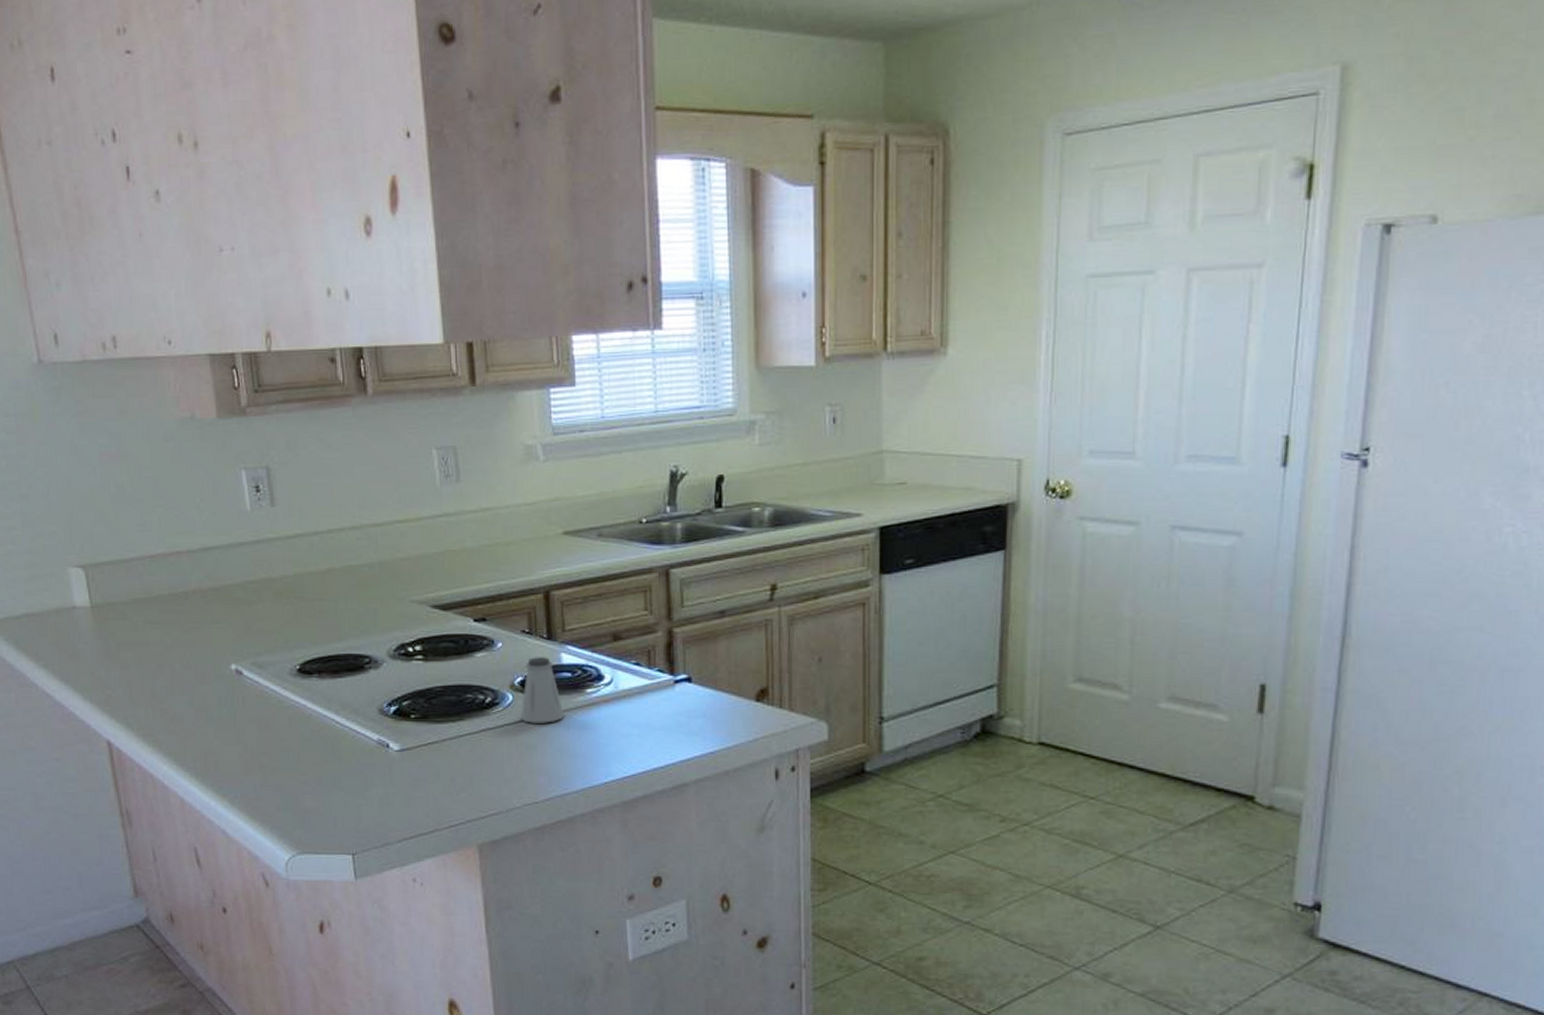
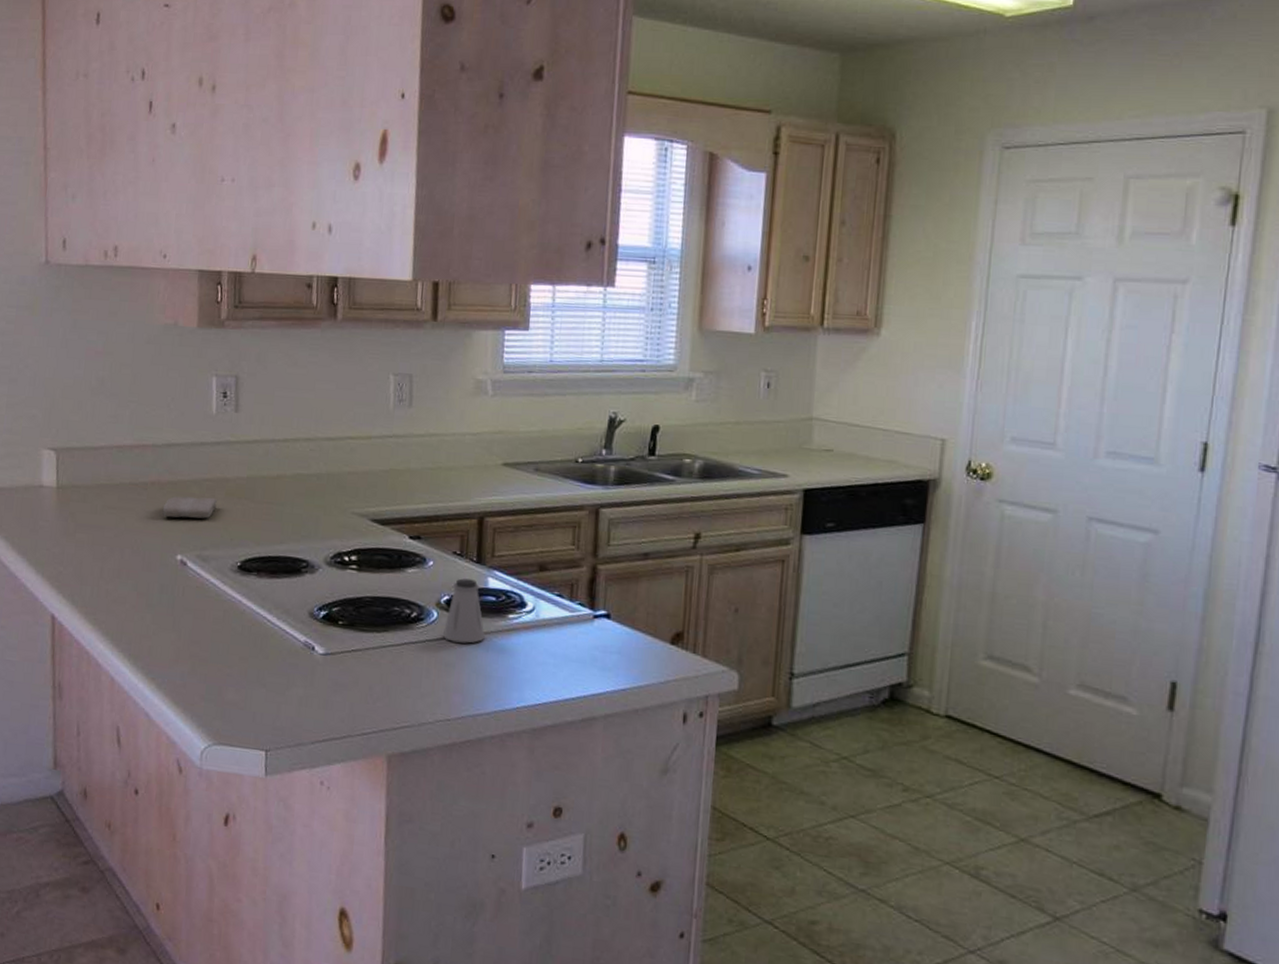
washcloth: none [208,600,265,627] -> present [162,496,217,519]

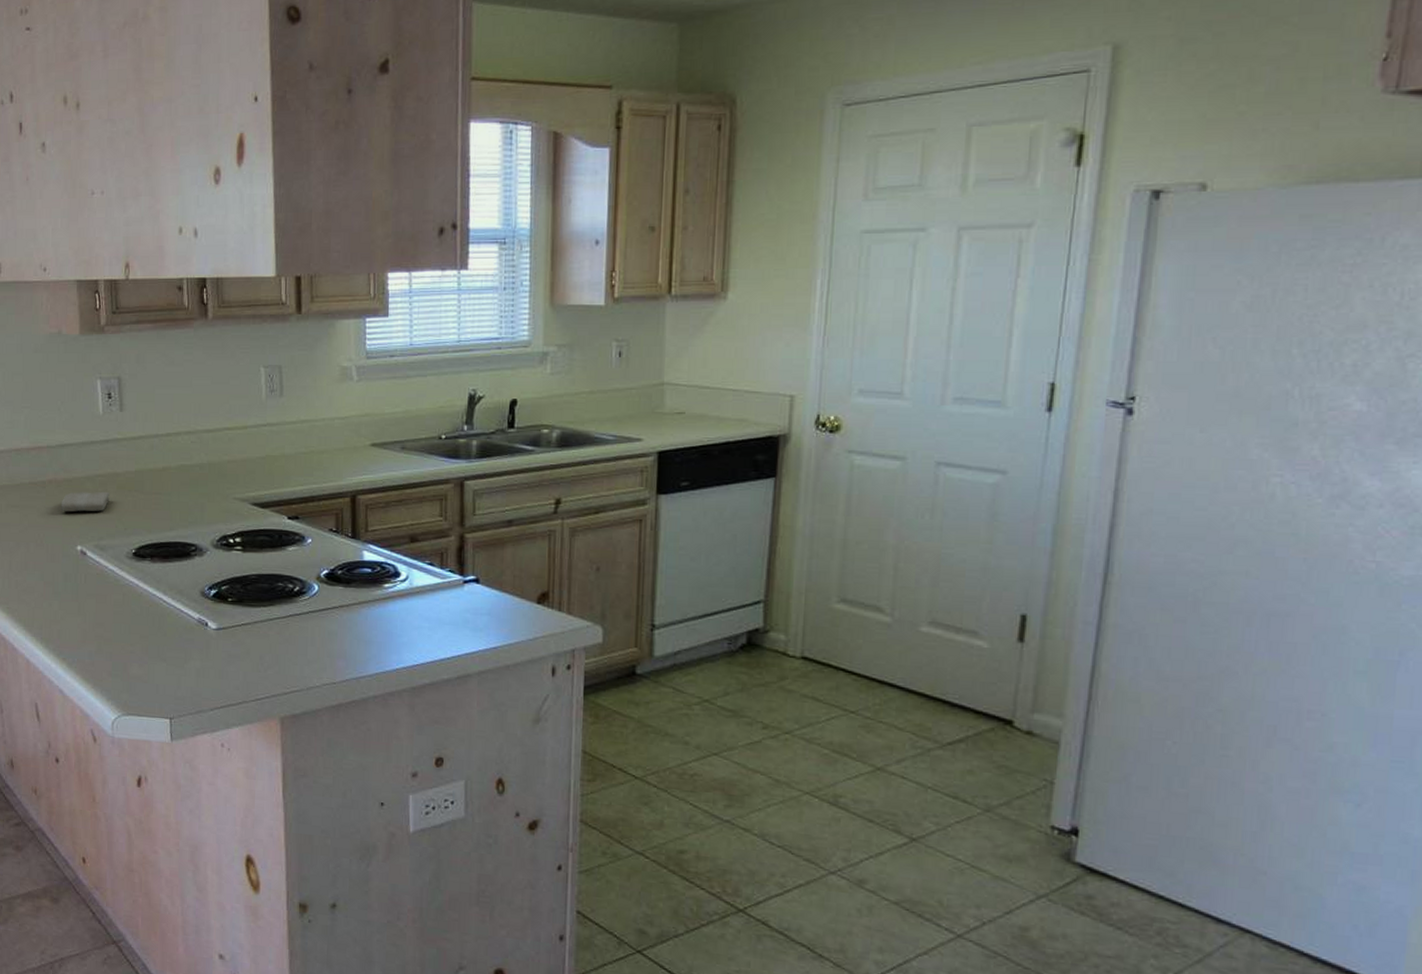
saltshaker: present [442,578,485,644] -> none [324,553,363,613]

